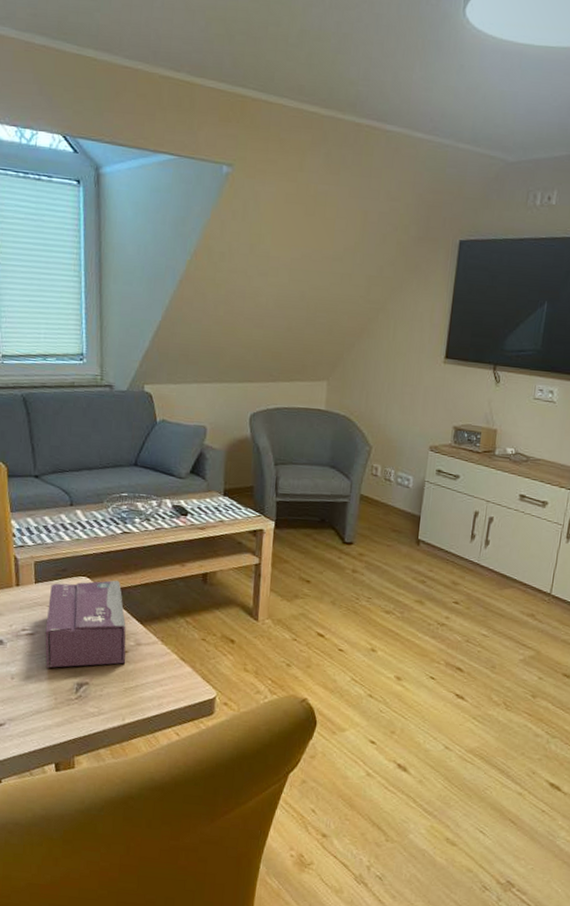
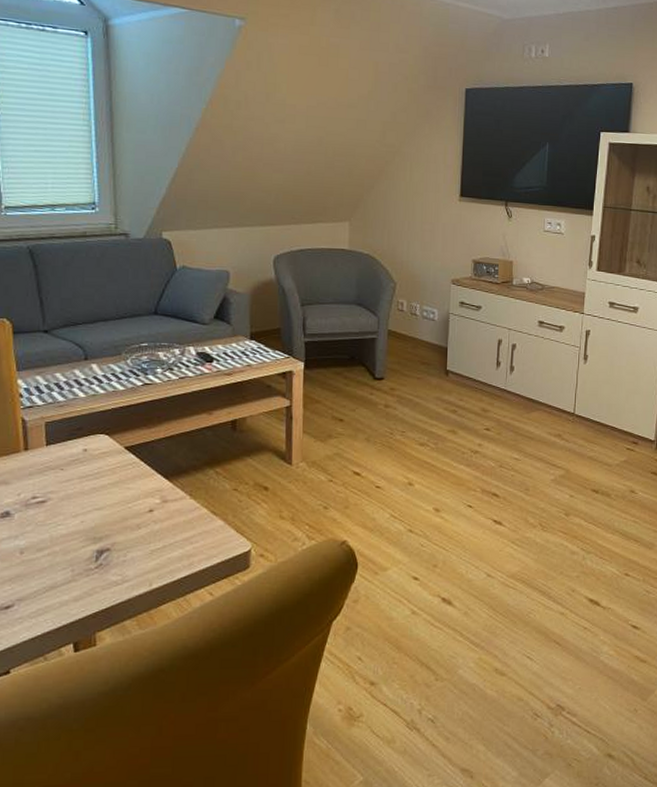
tissue box: present [45,580,126,668] -> none [59,435,152,538]

